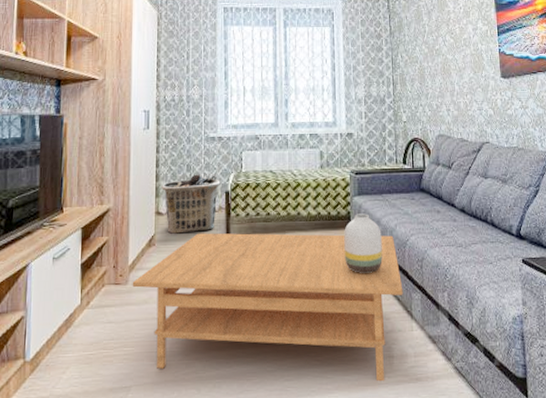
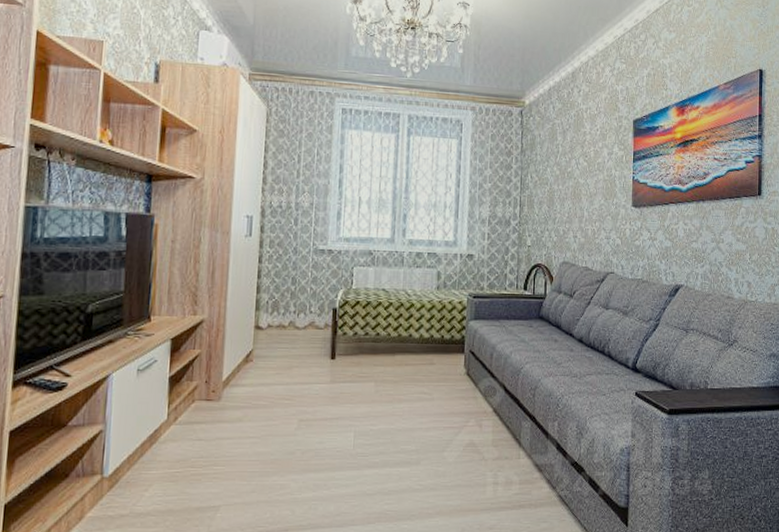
coffee table: present [132,233,403,382] -> none [225,351,513,508]
clothes hamper: present [161,174,220,234] -> none [263,288,328,350]
vase: present [344,213,383,273] -> none [455,339,496,399]

